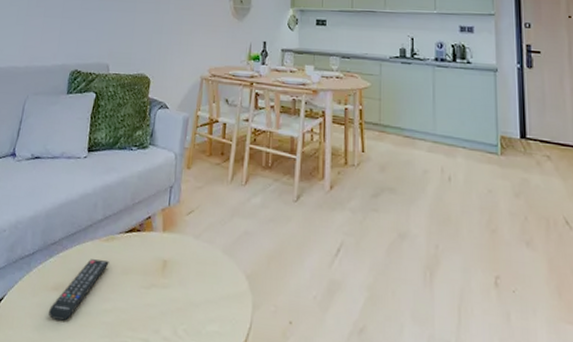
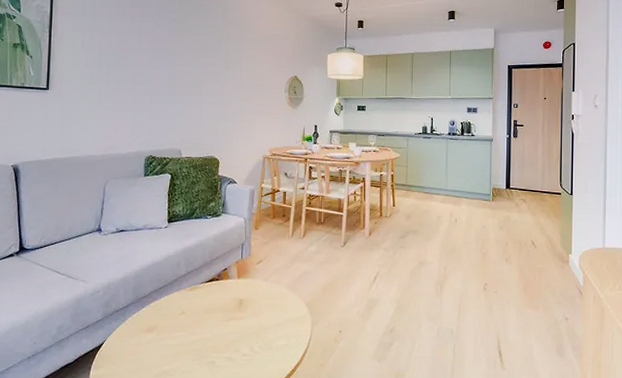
remote control: present [48,259,109,321] -> none [145,305,194,353]

